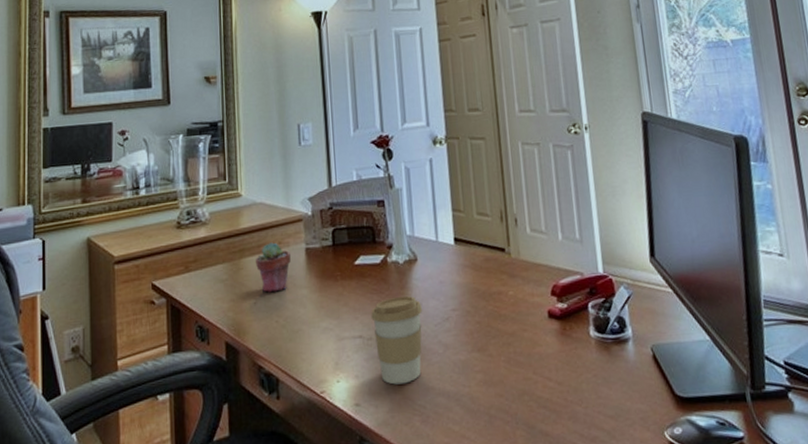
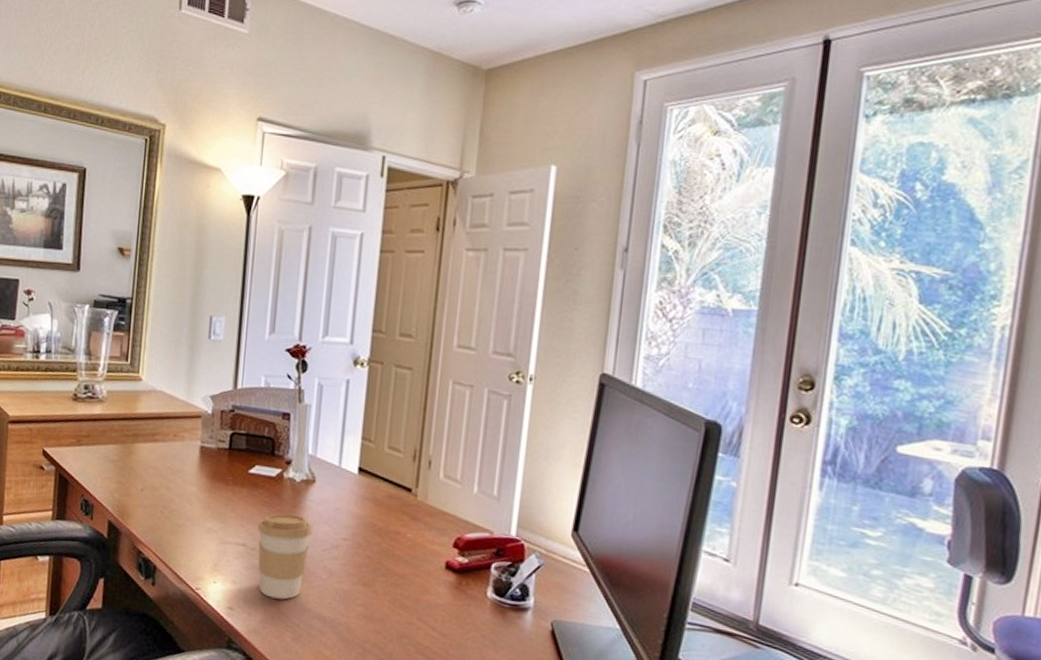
potted succulent: present [256,242,291,293] -> none [148,433,184,484]

